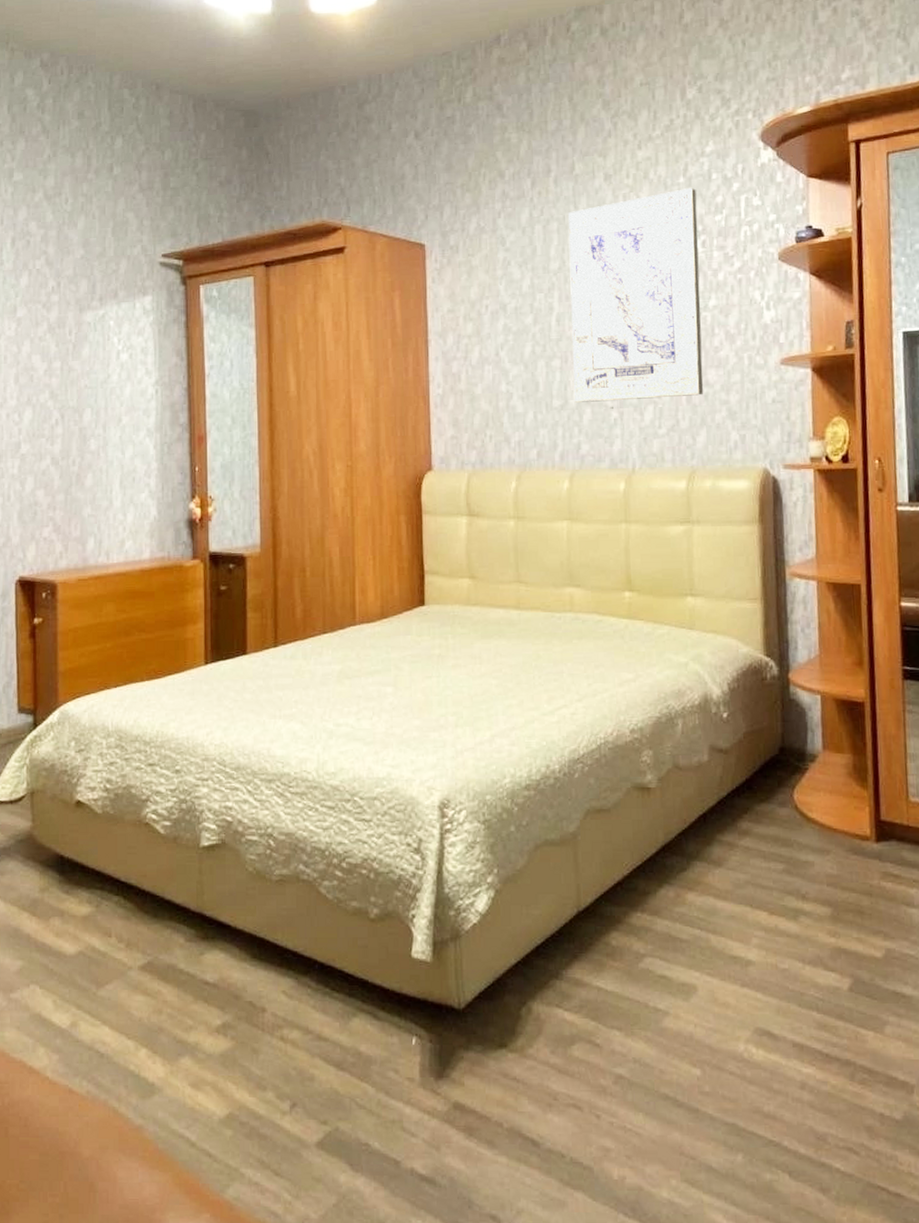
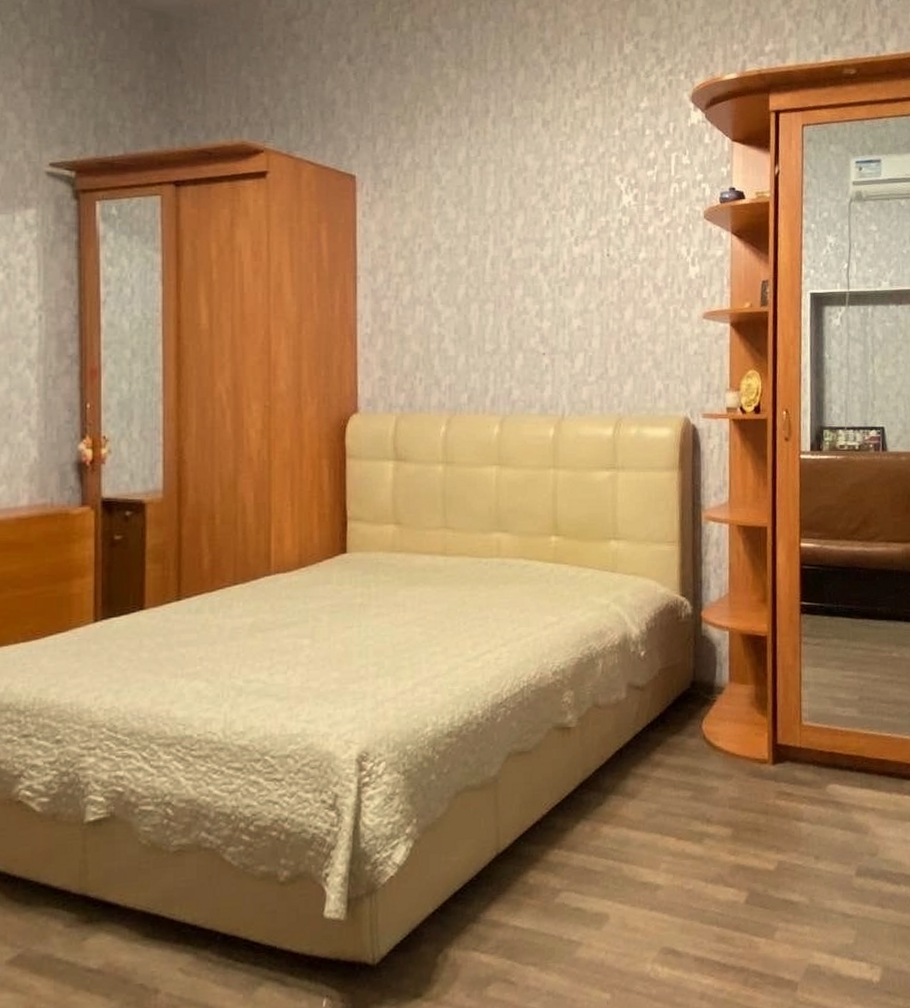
wall art: present [568,187,704,403] -> none [505,141,632,347]

